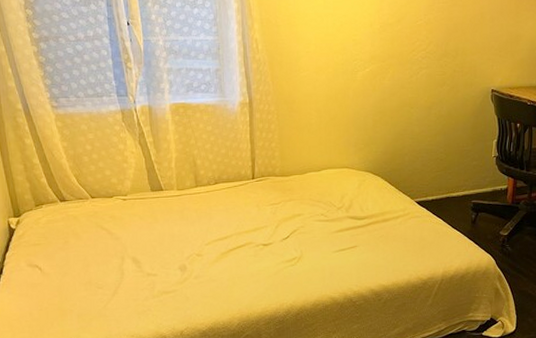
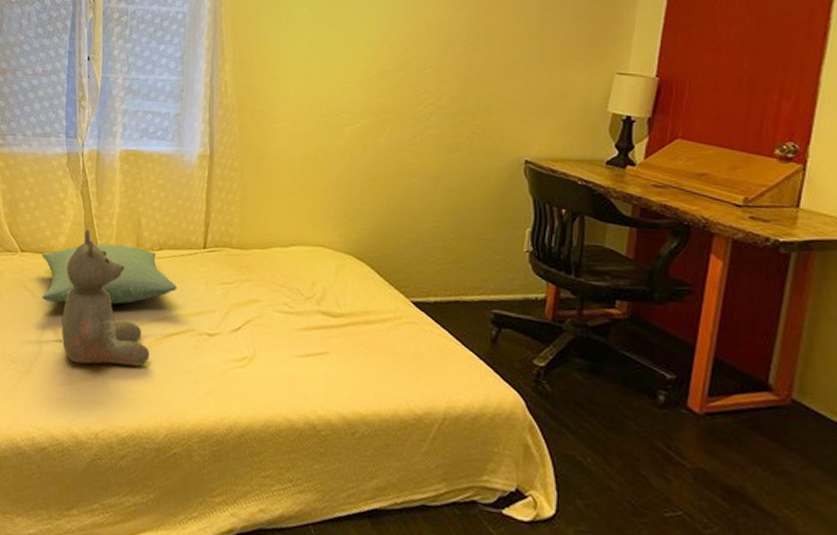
pillow: none [111,183,234,236] -> present [41,244,177,305]
teddy bear: none [135,173,218,281] -> present [61,229,150,366]

